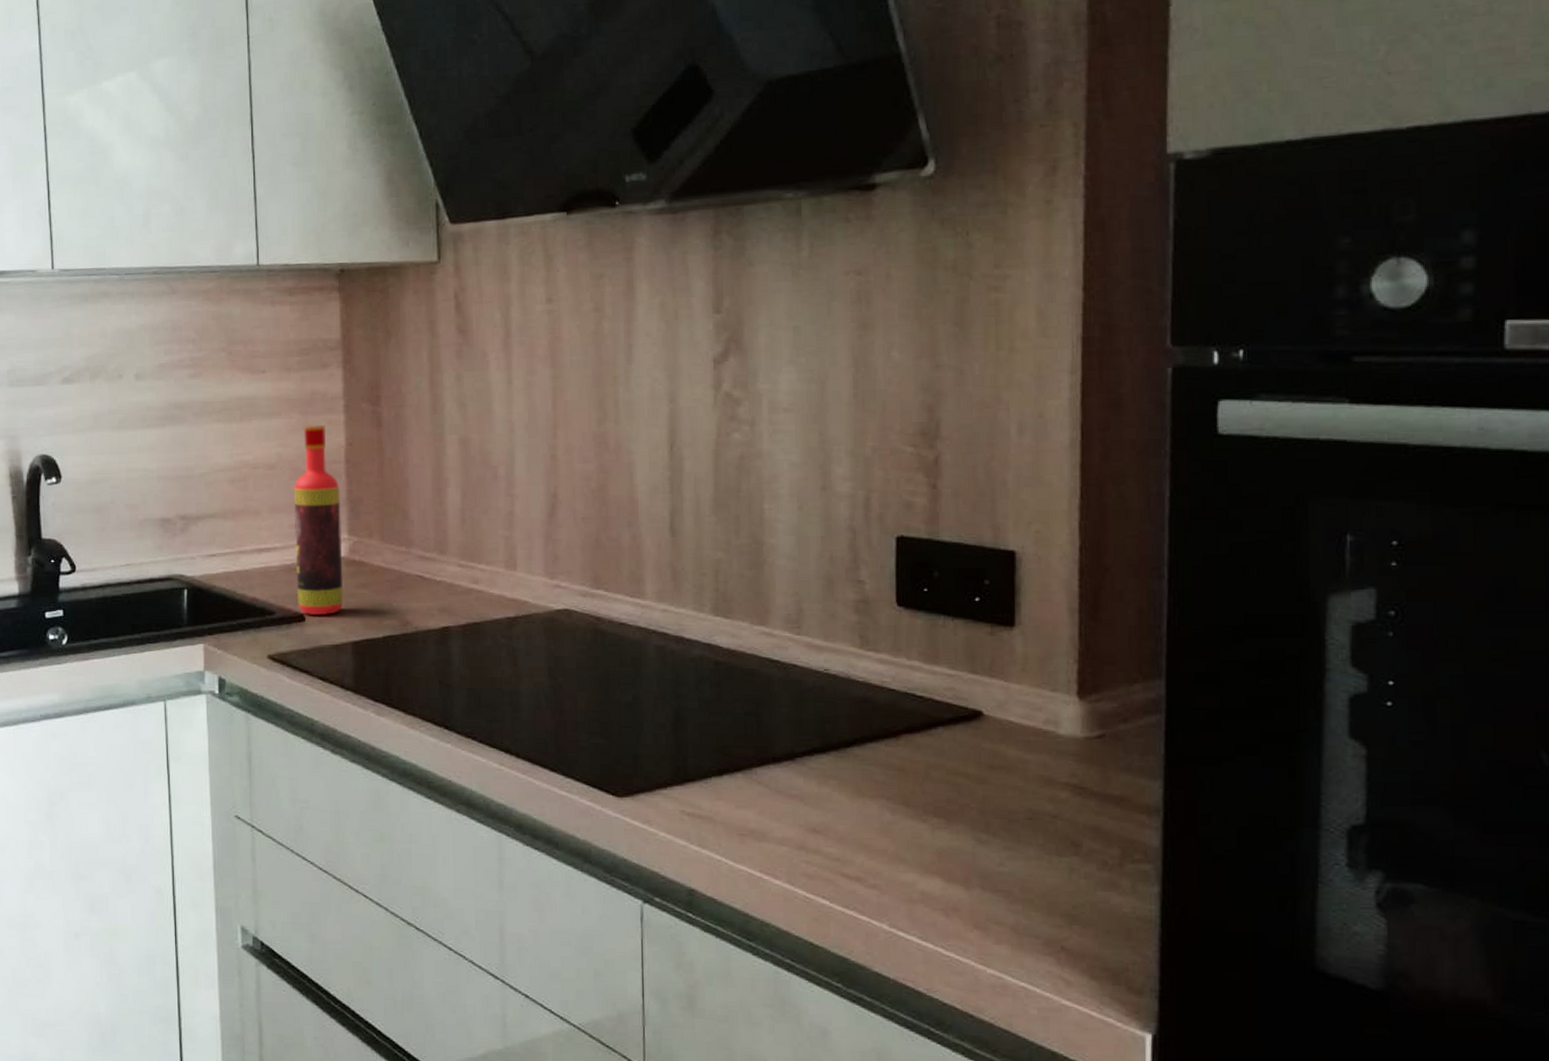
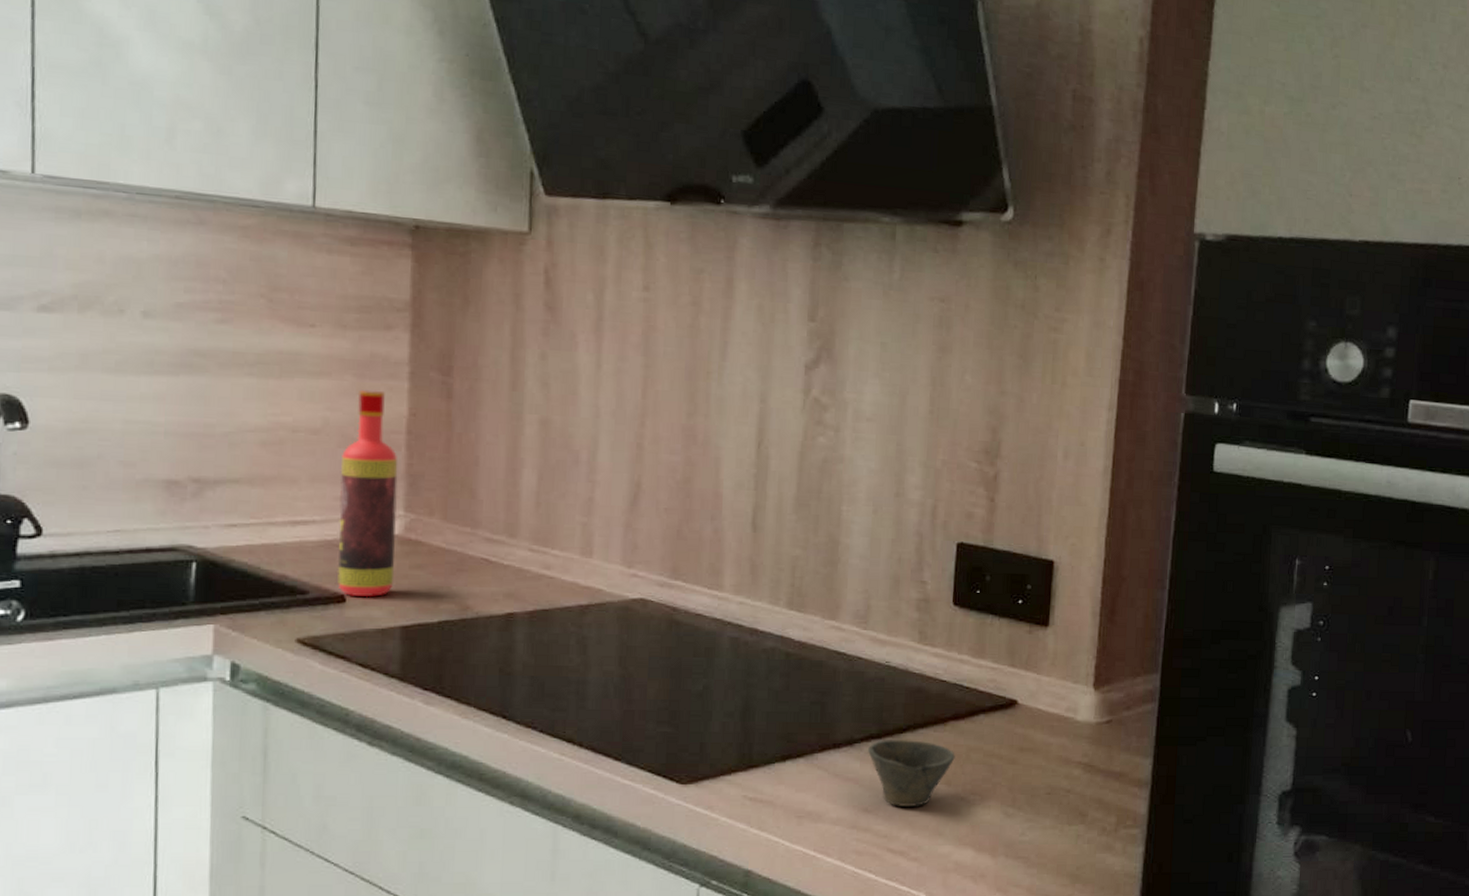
cup: none [810,754,912,828] -> present [867,740,955,806]

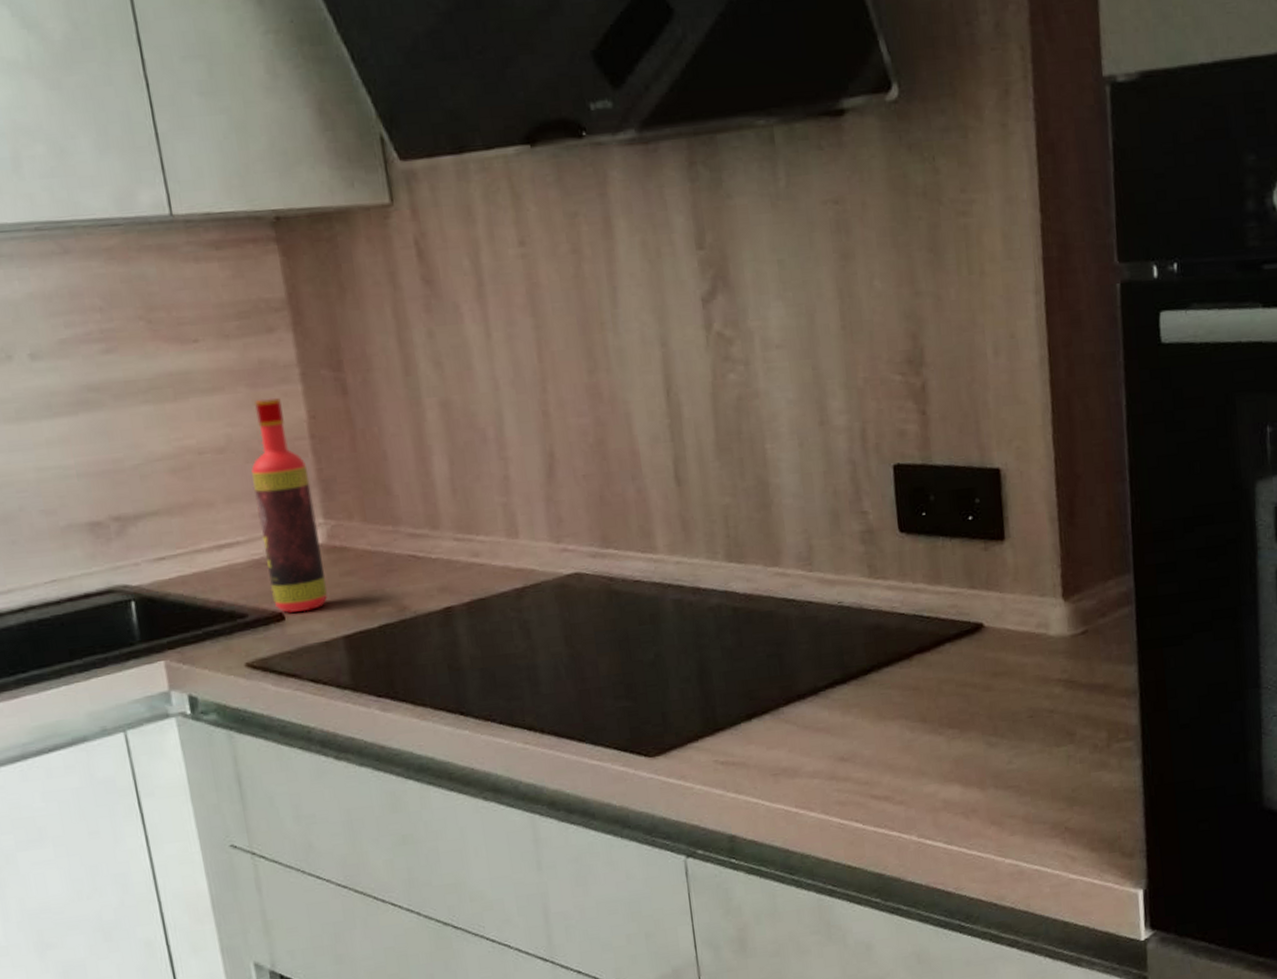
cup: present [867,740,955,806] -> none [833,680,927,751]

